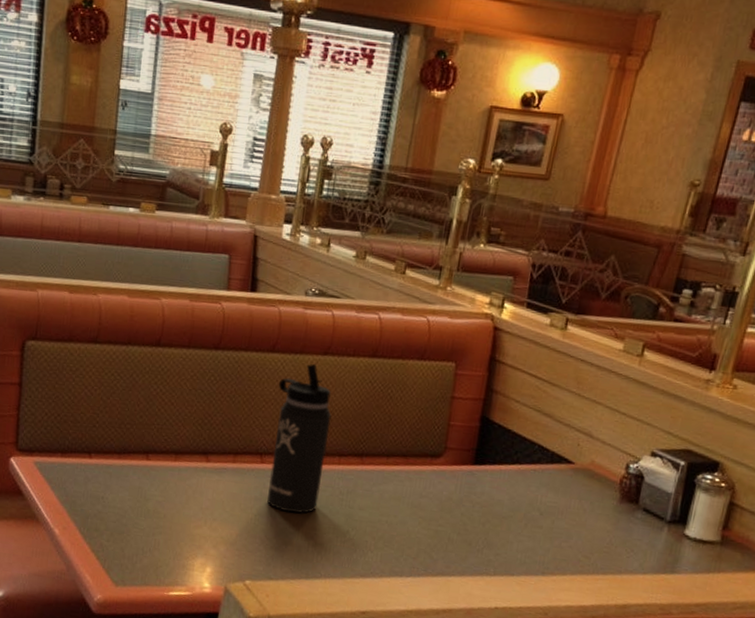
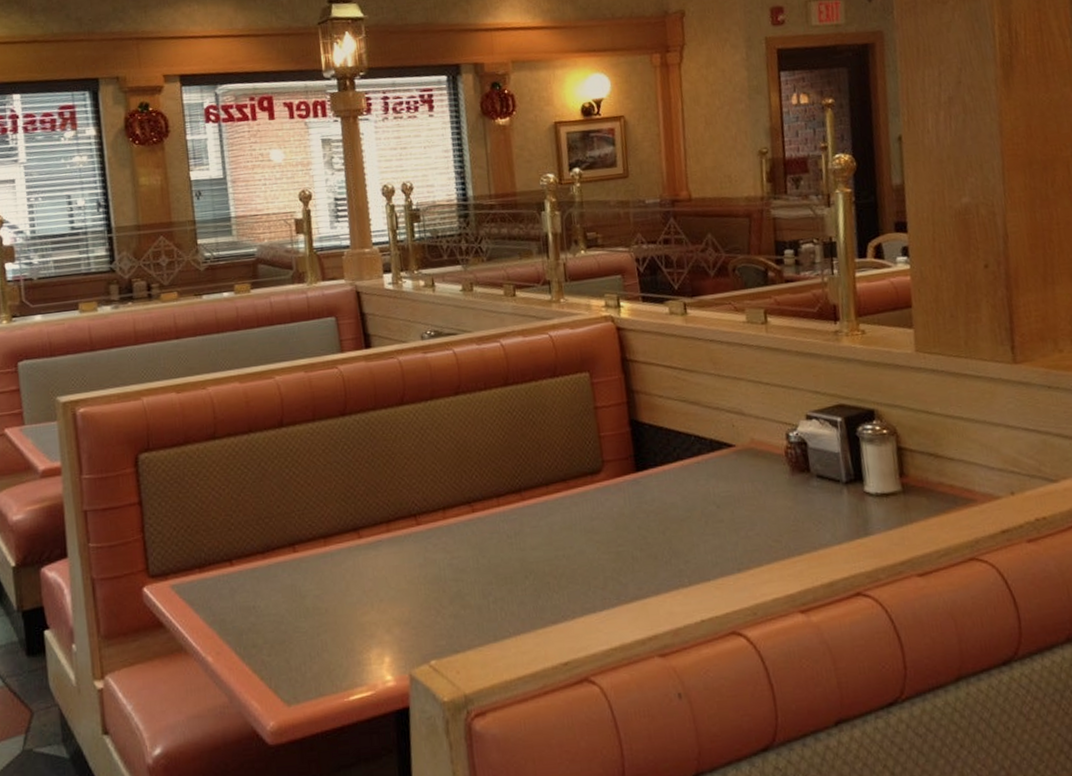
thermos bottle: present [267,363,332,514] -> none [415,406,487,573]

